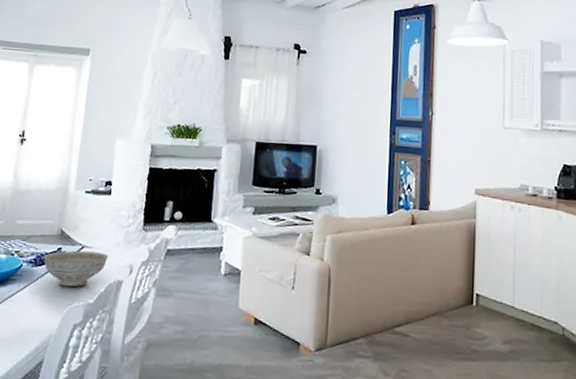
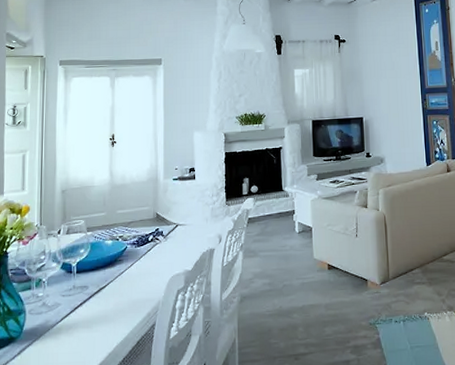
decorative bowl: present [43,250,109,288] -> none [144,228,200,260]

